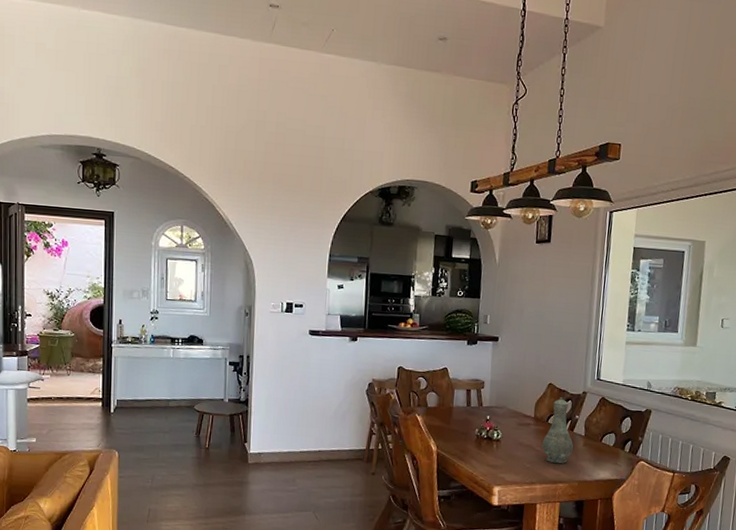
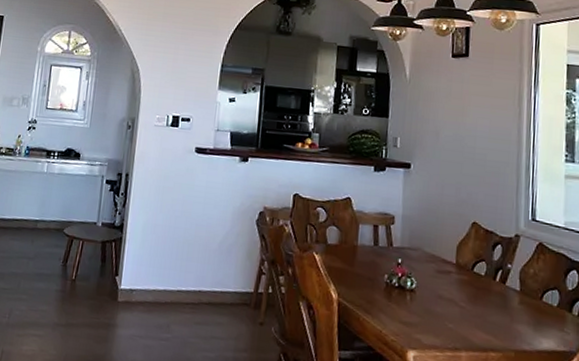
vase: present [542,397,574,464] -> none [467,240,507,326]

